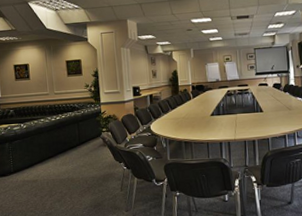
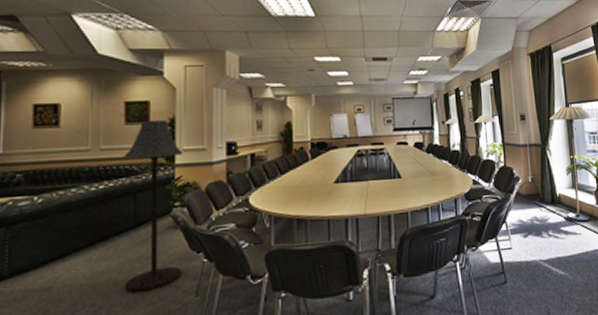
floor lamp: none [68,72,111,187] -> present [121,119,183,294]

